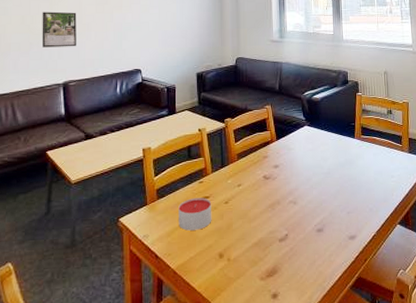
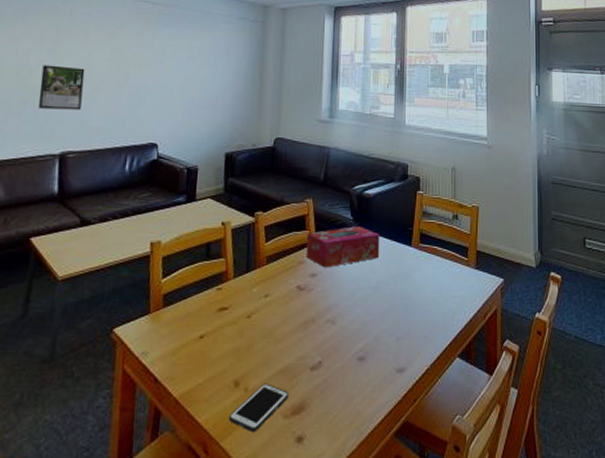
candle: present [178,198,212,231] -> none [187,308,231,349]
cell phone: none [216,254,263,293] -> present [228,383,289,433]
tissue box: none [268,125,329,160] -> present [306,226,380,268]

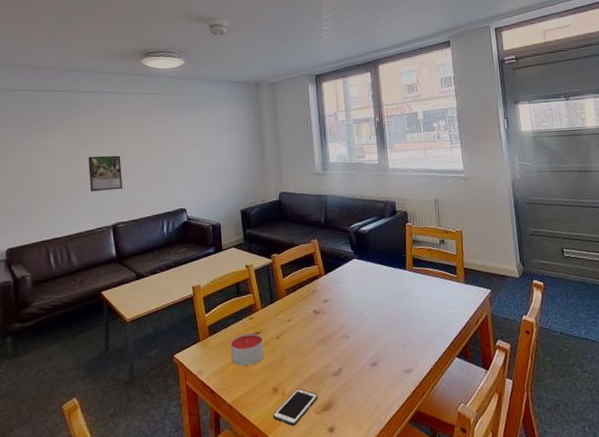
candle: none [187,308,231,349] -> present [230,333,264,366]
tissue box: present [306,226,380,268] -> none [316,258,380,294]

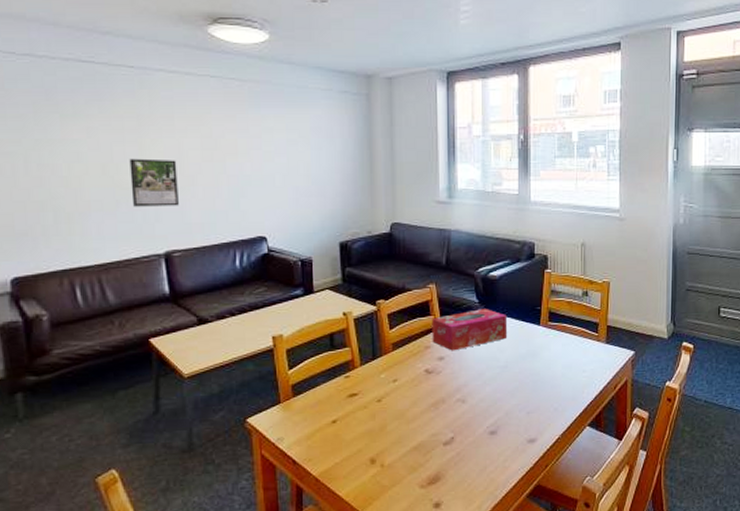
candle: present [230,333,264,366] -> none [320,395,362,433]
cell phone: present [272,388,318,427] -> none [367,459,424,502]
tissue box: none [316,258,380,294] -> present [431,309,508,351]

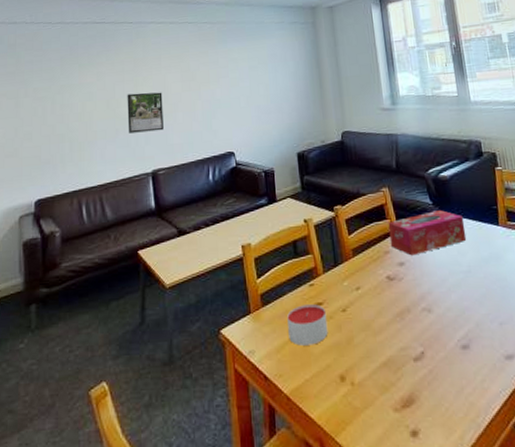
candle: none [320,395,362,433] -> present [287,304,328,346]

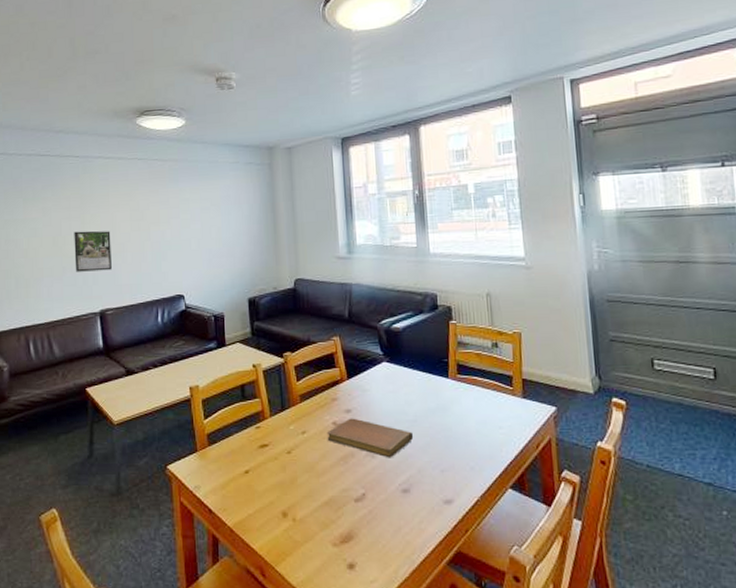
candle: present [287,304,328,346] -> none [233,446,273,483]
notebook: none [381,271,469,312] -> present [327,418,414,458]
tissue box: present [388,210,467,256] -> none [337,361,415,404]

